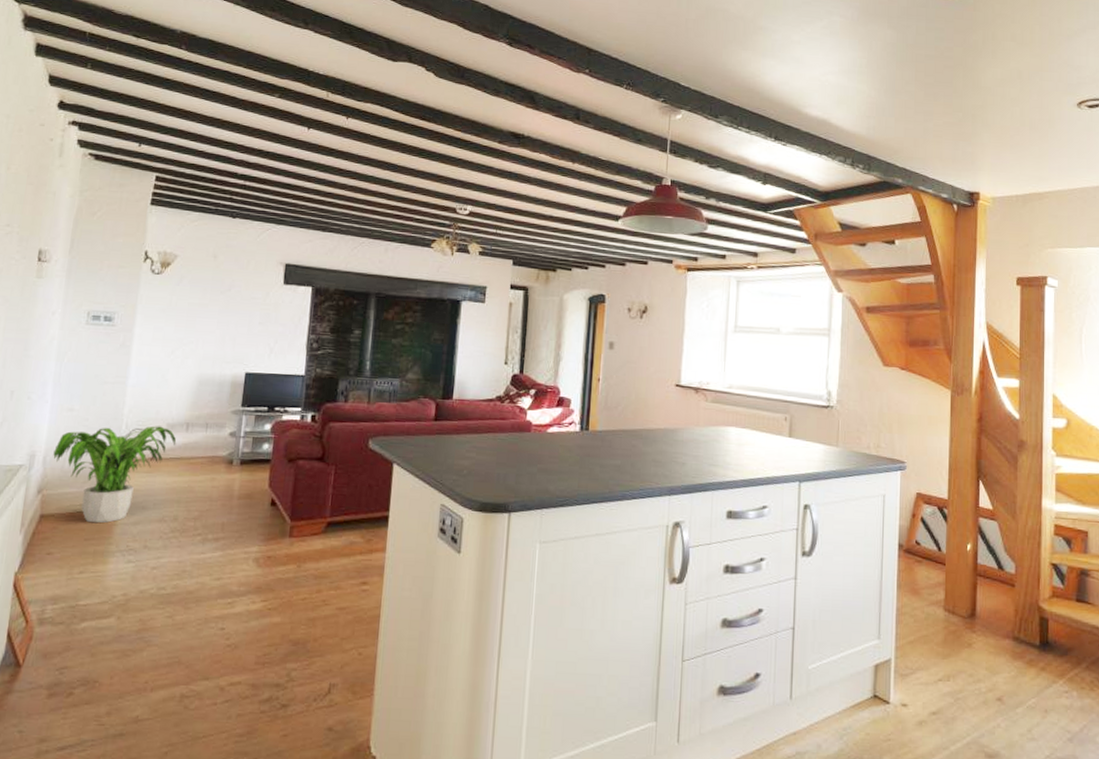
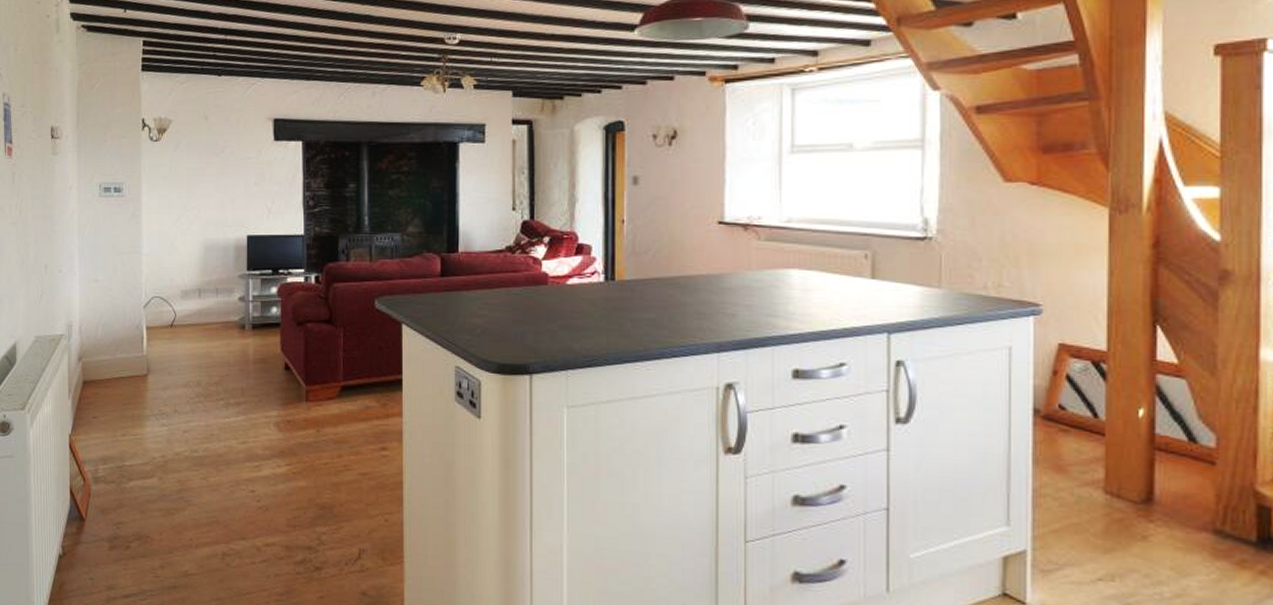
potted plant: present [53,426,177,523] -> none [87,293,192,389]

